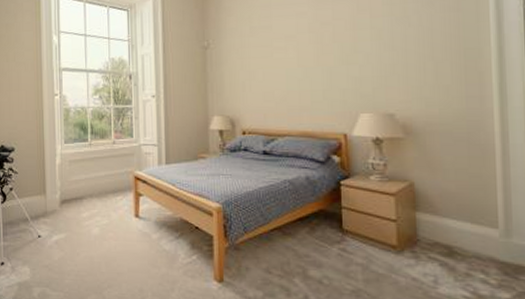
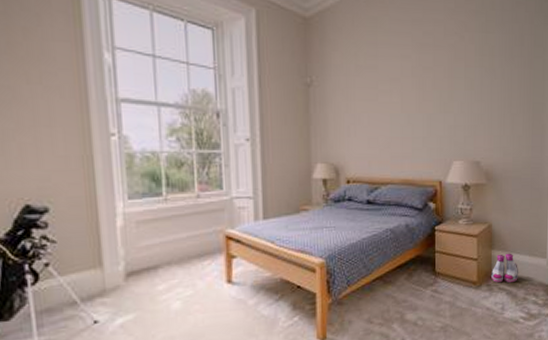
boots: none [417,217,456,252] -> present [491,253,518,282]

